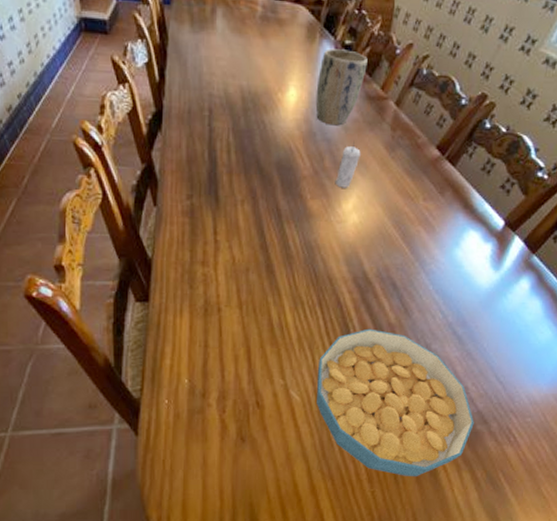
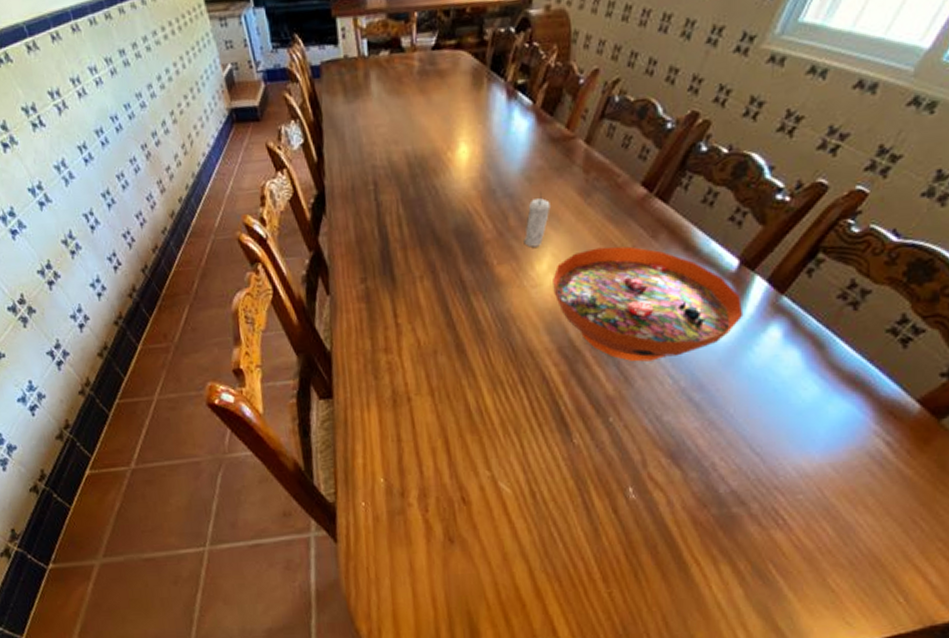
plant pot: present [315,48,368,126] -> none [490,90,547,179]
cereal bowl: present [316,328,474,476] -> none [528,404,728,573]
decorative bowl: none [355,196,503,297] -> present [553,246,744,362]

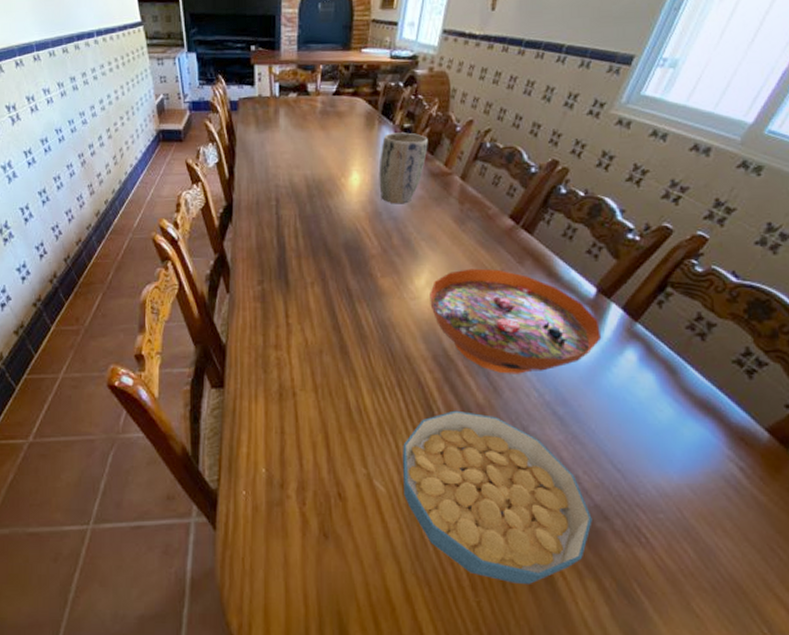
plant pot: none [490,90,547,179] -> present [378,132,428,204]
candle: present [523,192,551,247] -> none [405,217,429,264]
cereal bowl: none [528,404,728,573] -> present [403,410,592,584]

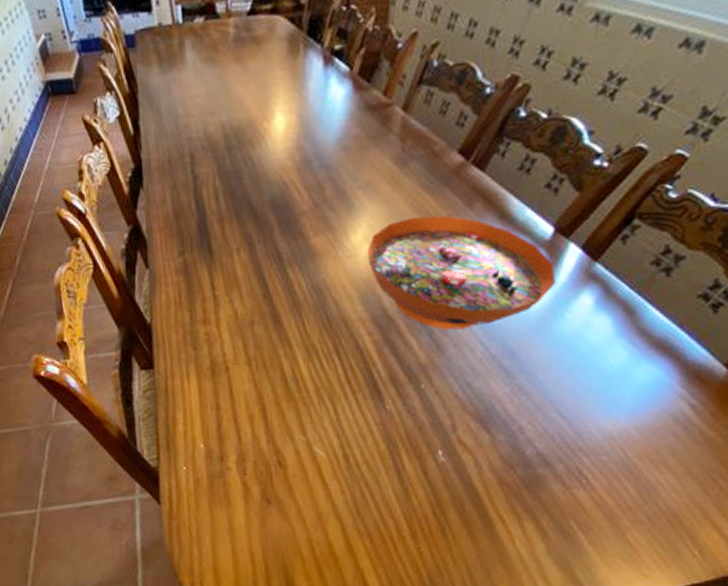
plant pot: present [378,132,428,204] -> none [306,56,364,149]
cereal bowl: present [403,410,592,584] -> none [342,371,534,530]

